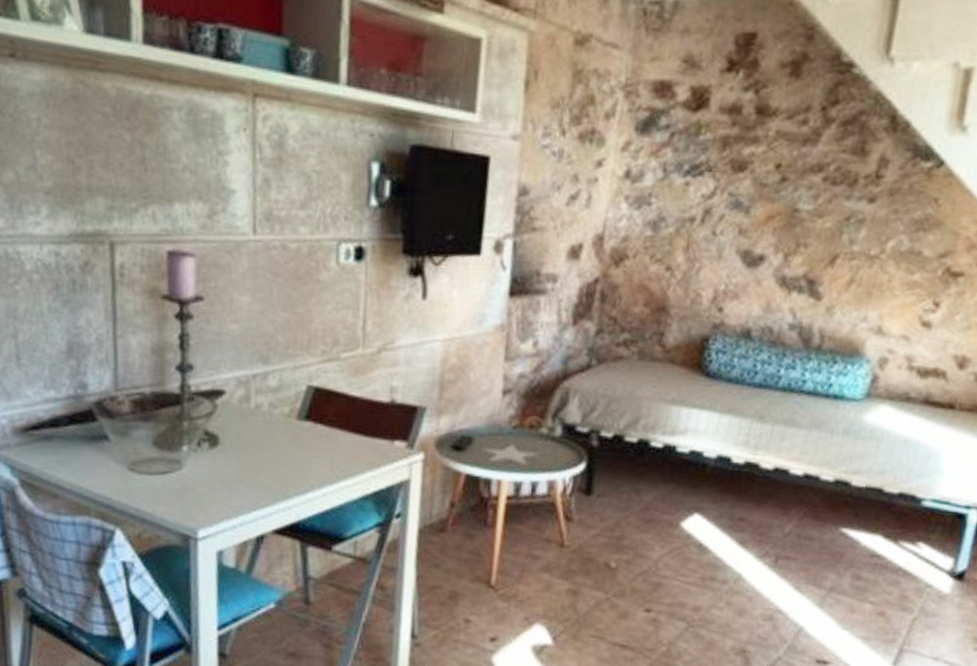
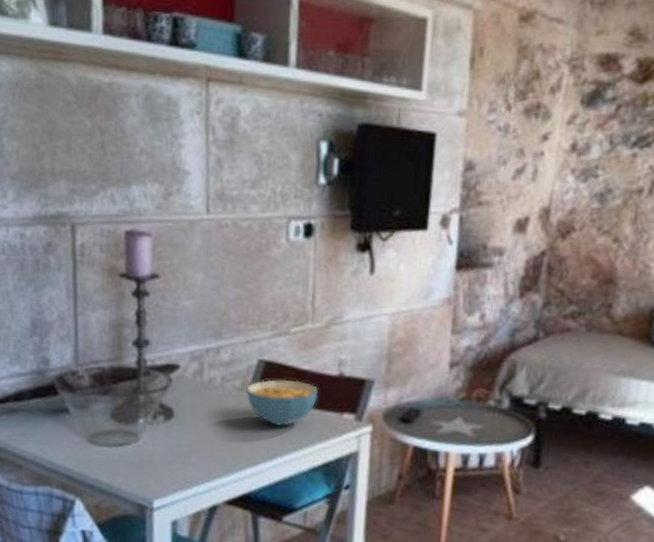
cereal bowl: none [294,406,369,454] -> present [246,379,319,427]

